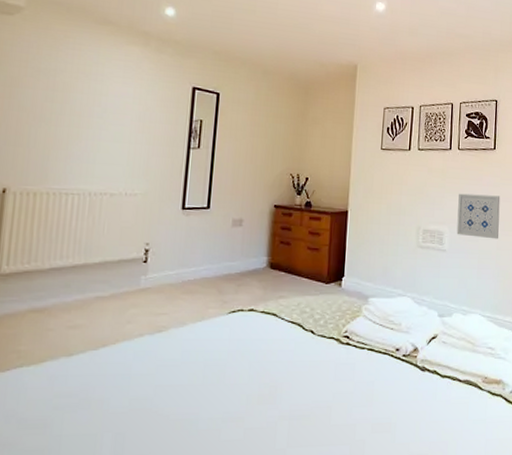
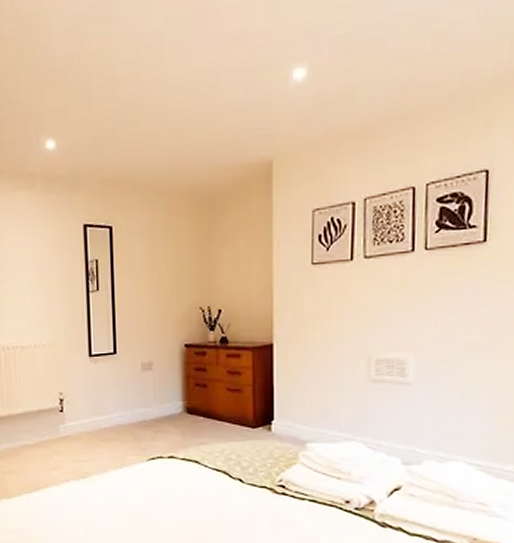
wall art: present [456,193,501,239] -> none [426,306,496,365]

